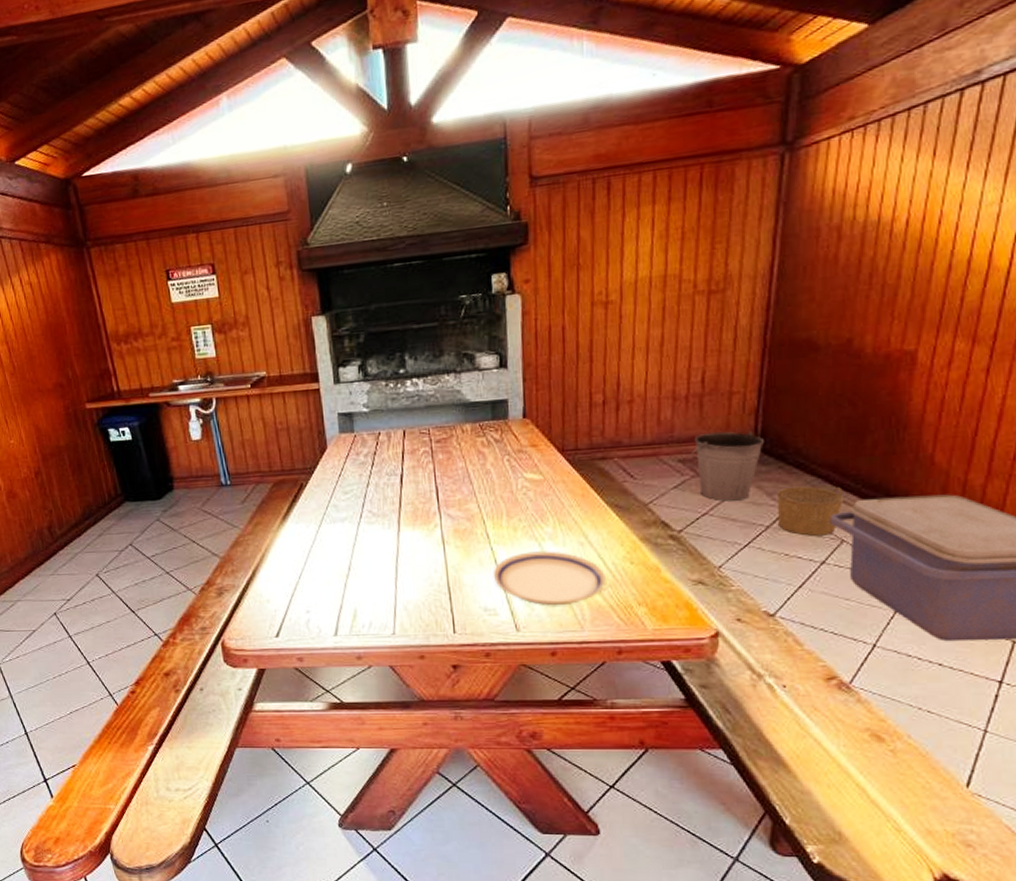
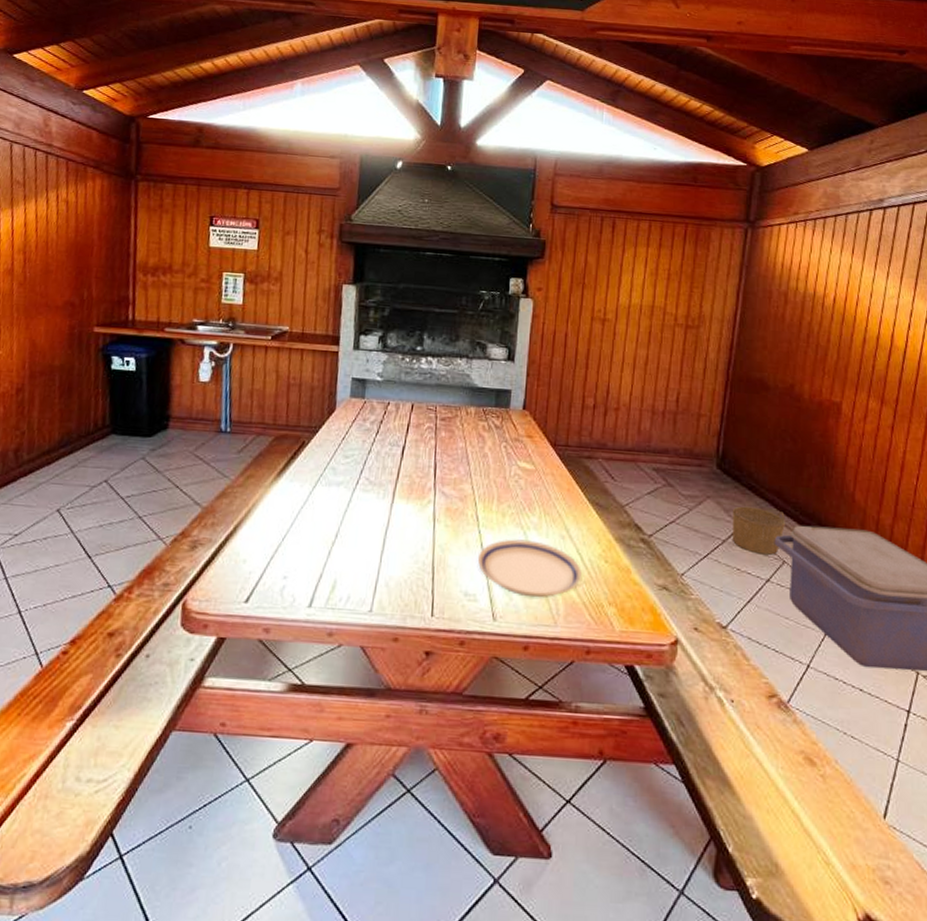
bucket: present [691,431,764,501] -> none [664,447,724,513]

